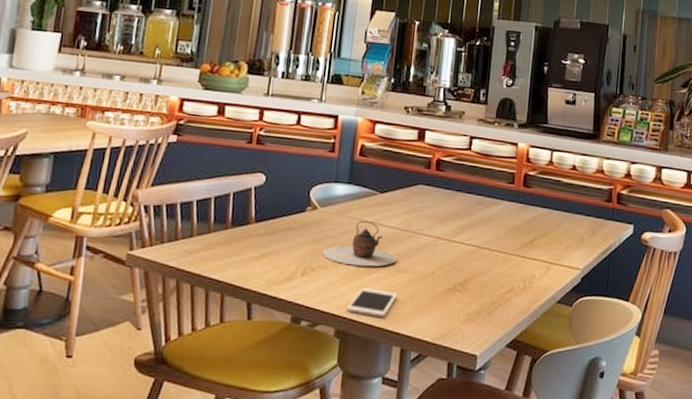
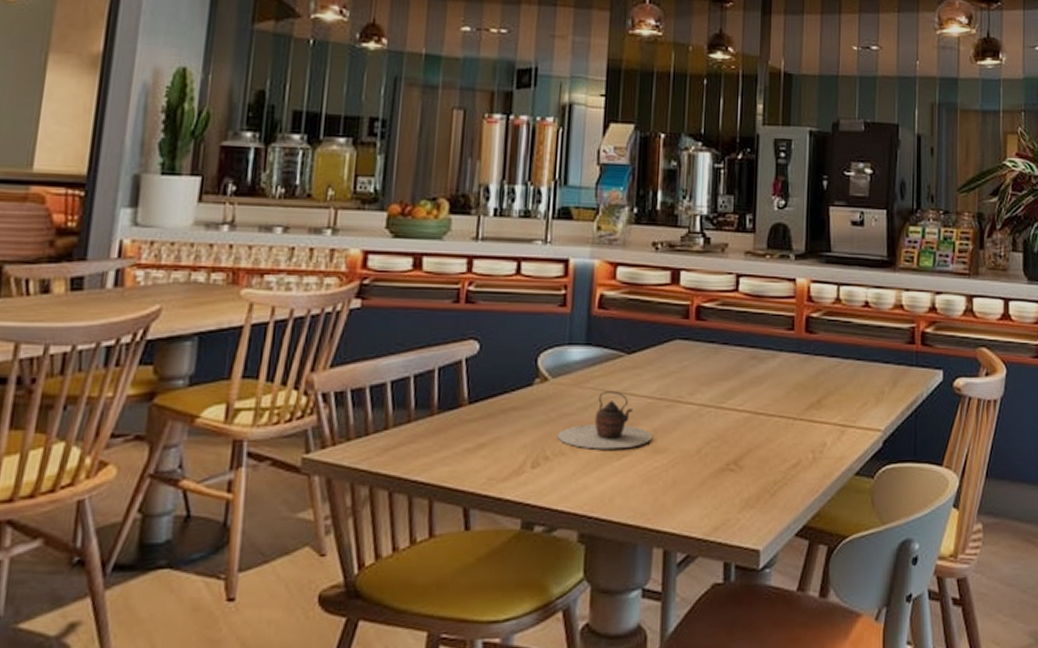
cell phone: present [347,288,397,318] -> none [593,477,655,513]

